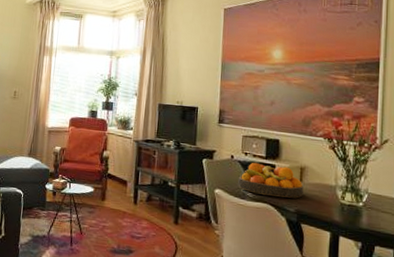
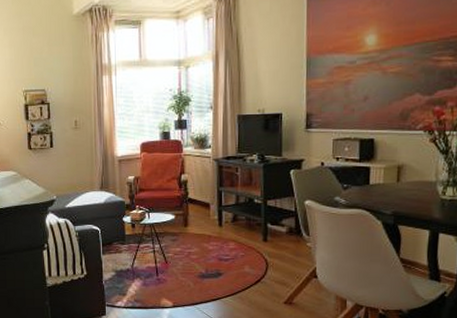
fruit bowl: present [238,162,304,199] -> none [329,166,401,201]

